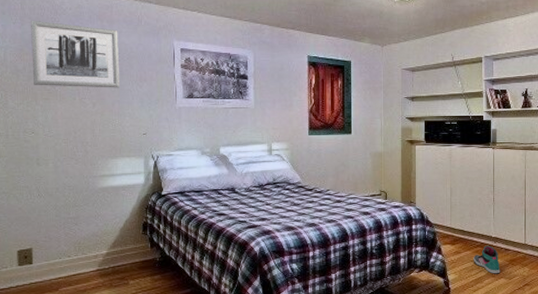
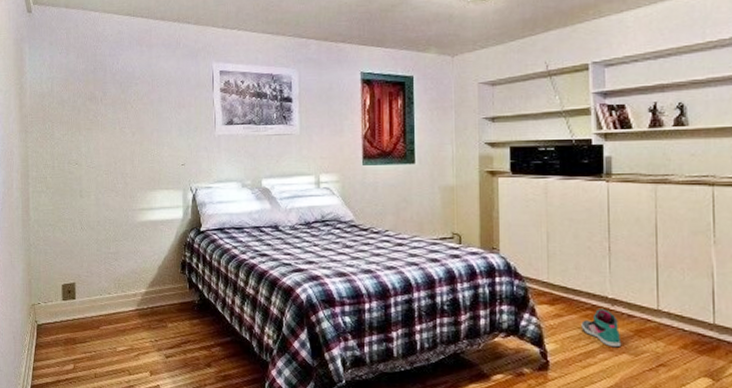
wall art: present [31,20,119,88] -> none [75,49,158,116]

